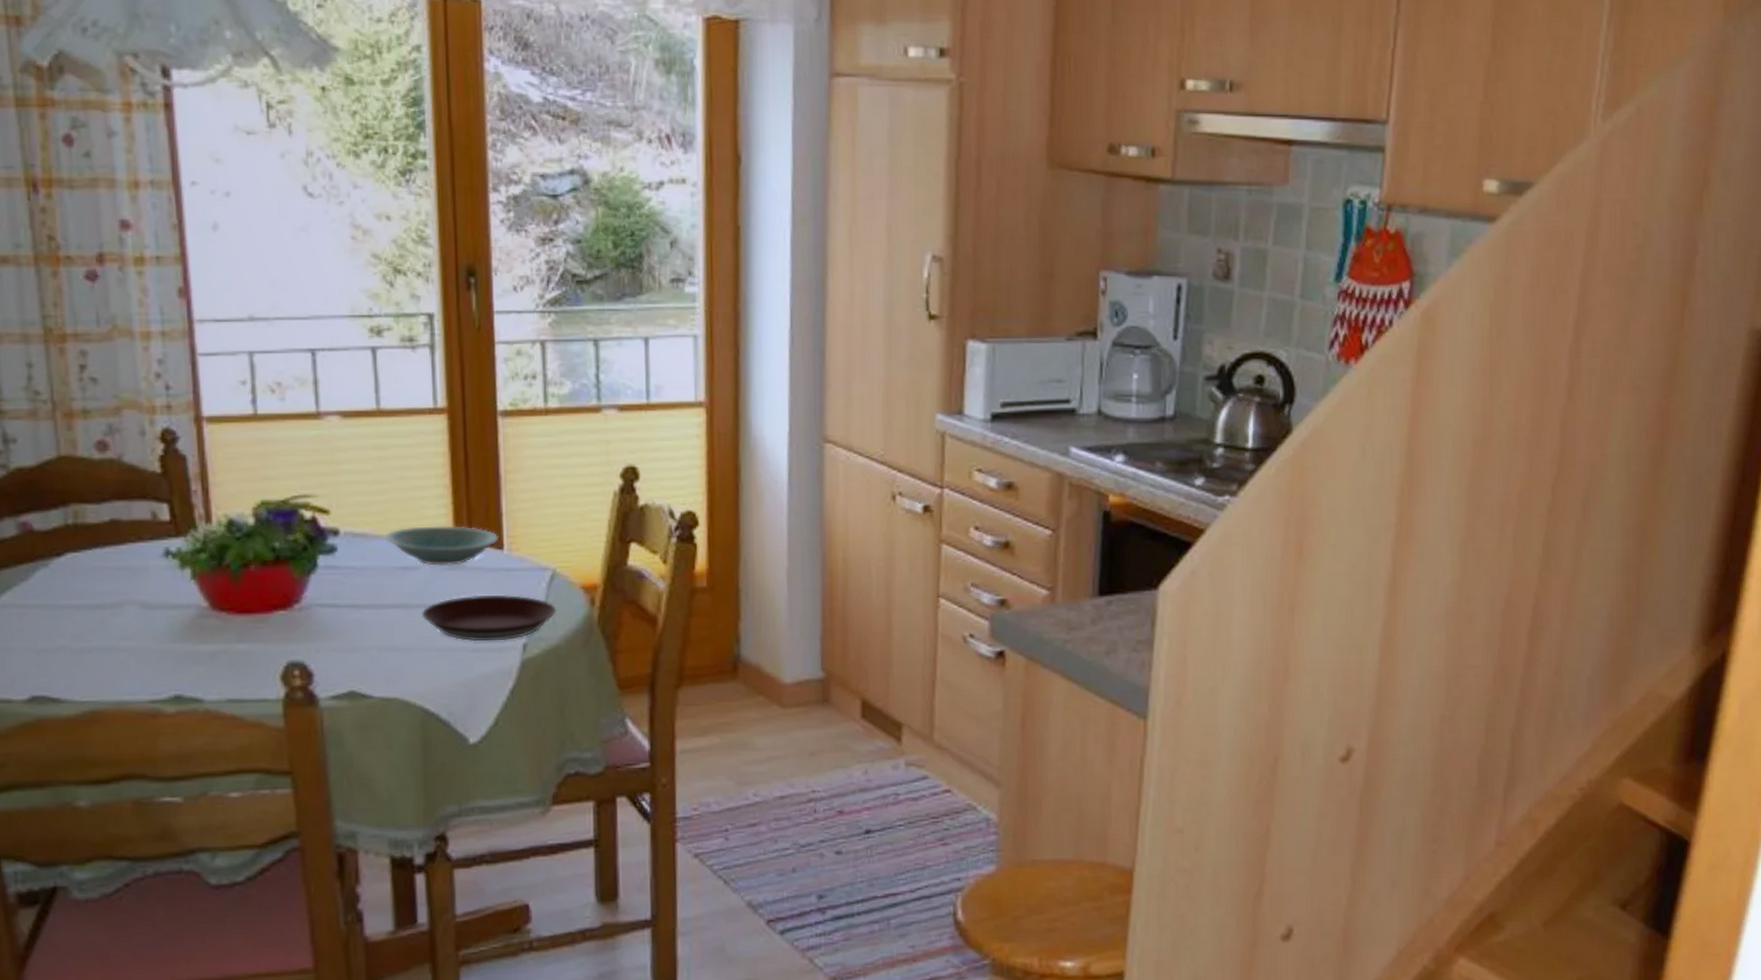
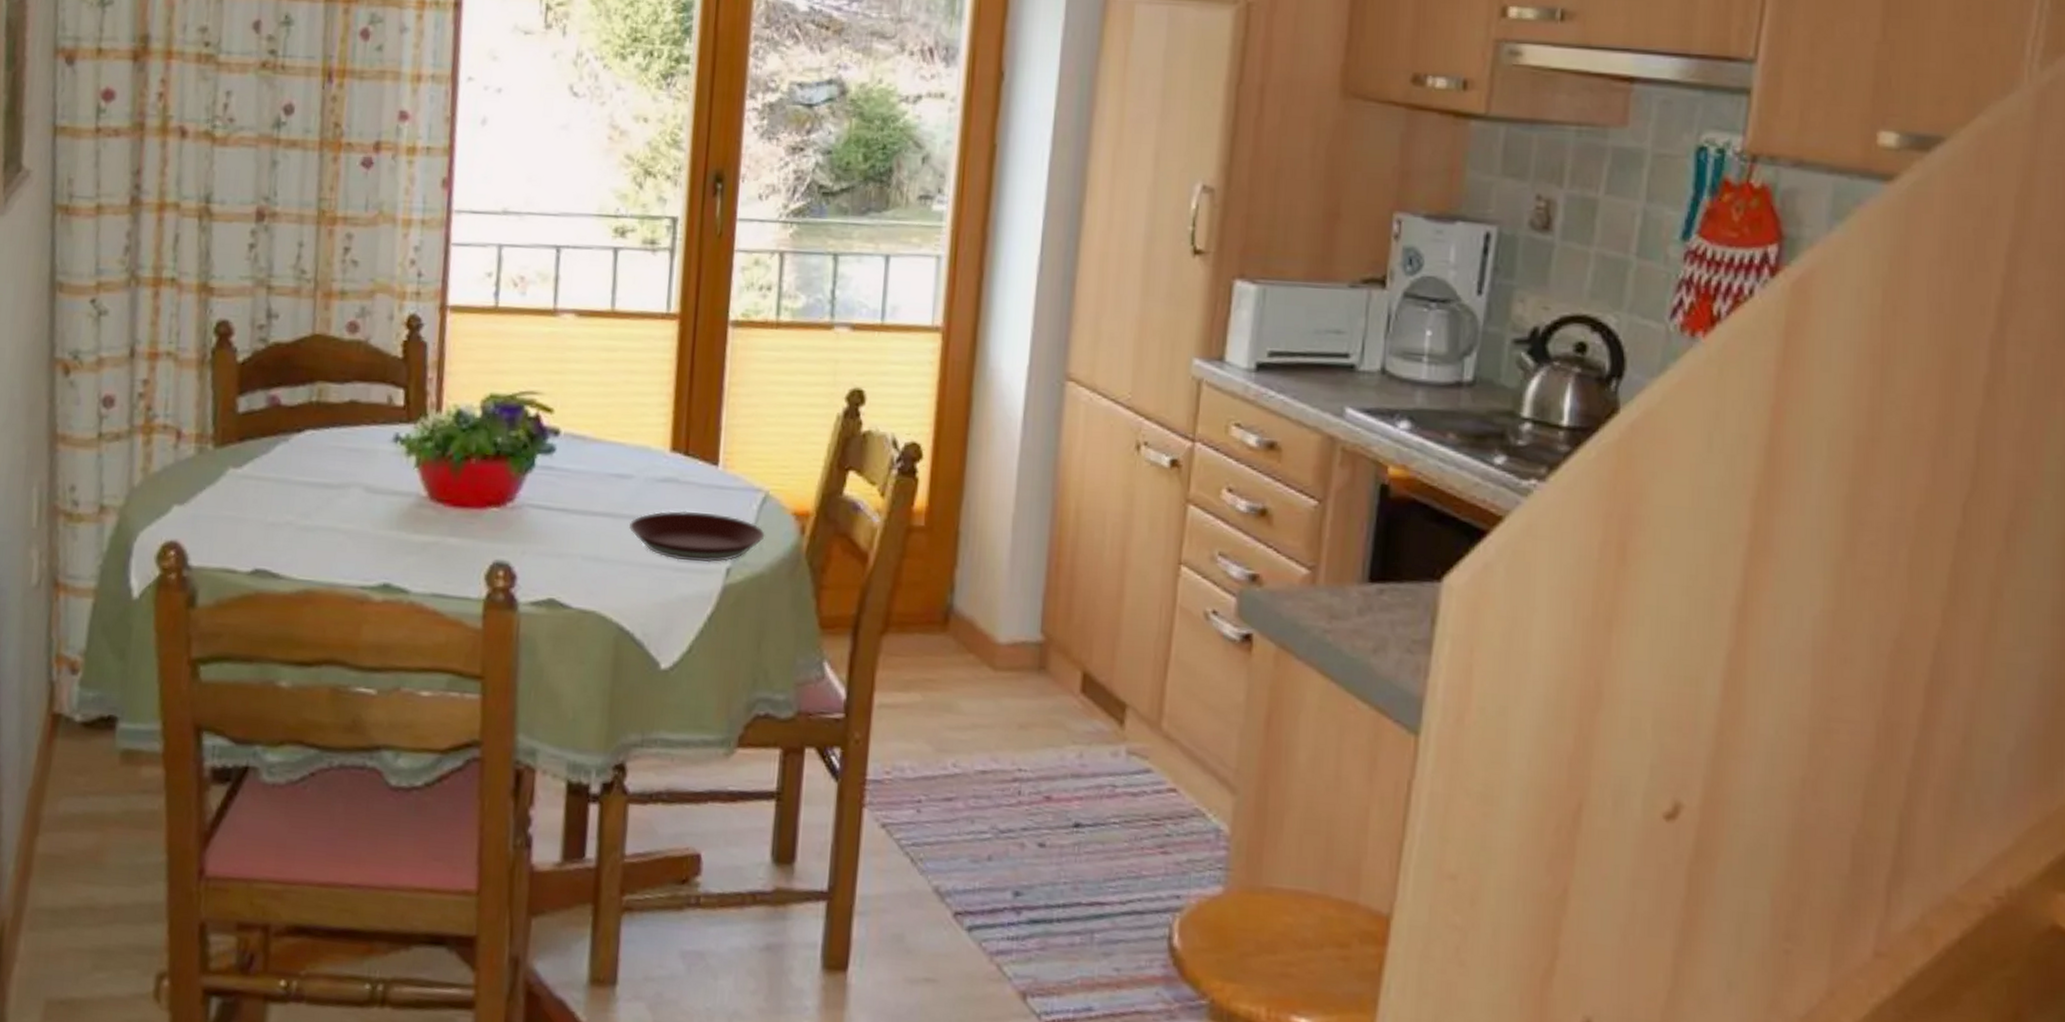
bowl: present [385,525,498,566] -> none [603,433,715,478]

